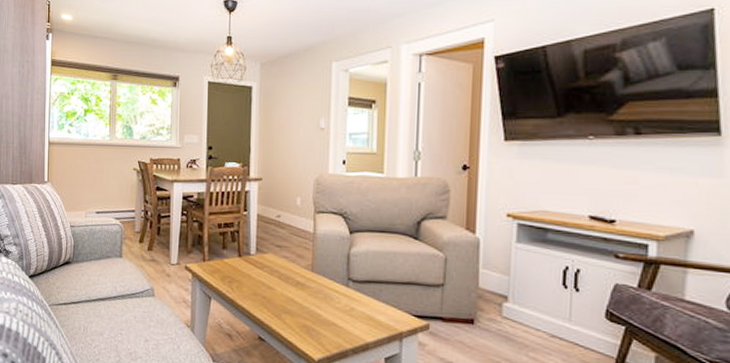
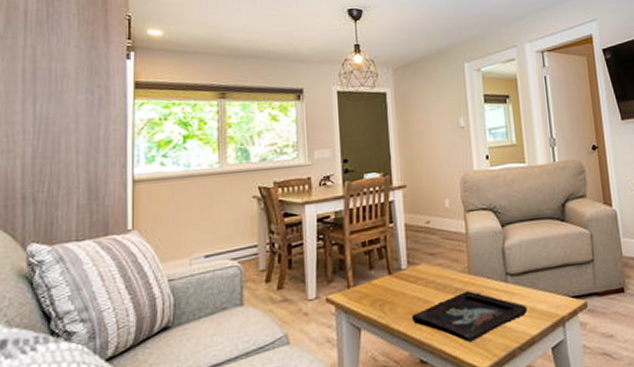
decorative tray: none [255,286,365,333] -> present [411,291,528,343]

